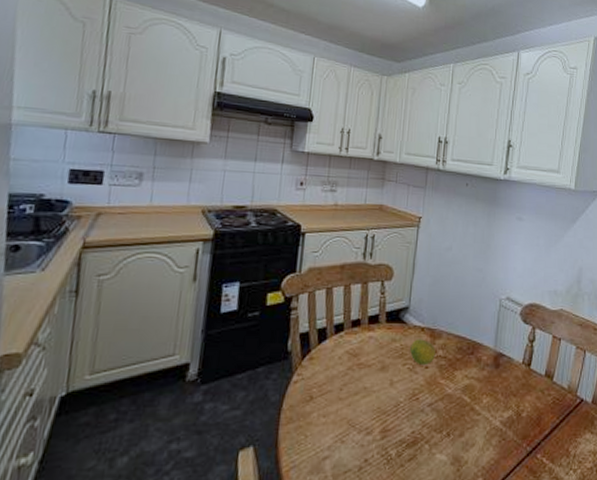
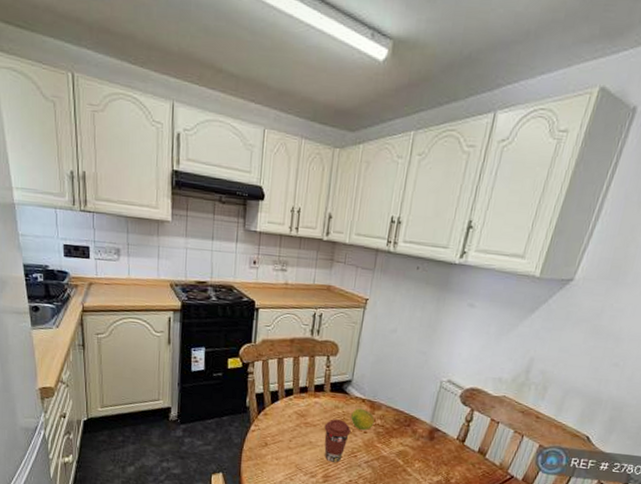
coffee cup: none [380,355,411,411] -> present [324,419,351,463]

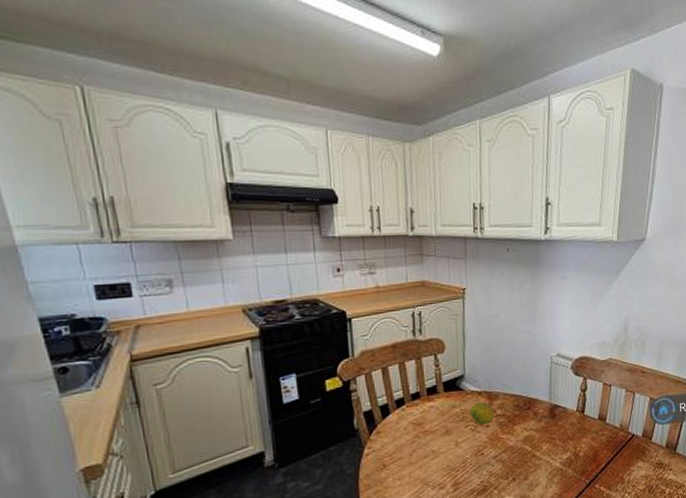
coffee cup: present [324,419,351,463] -> none [444,419,473,467]

